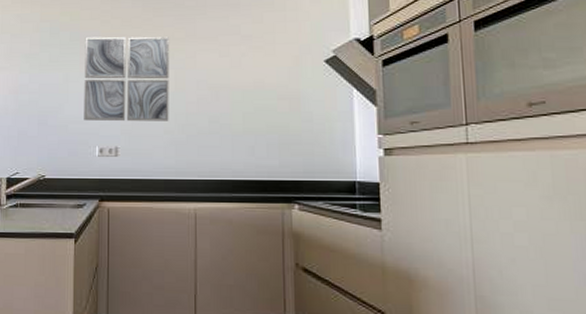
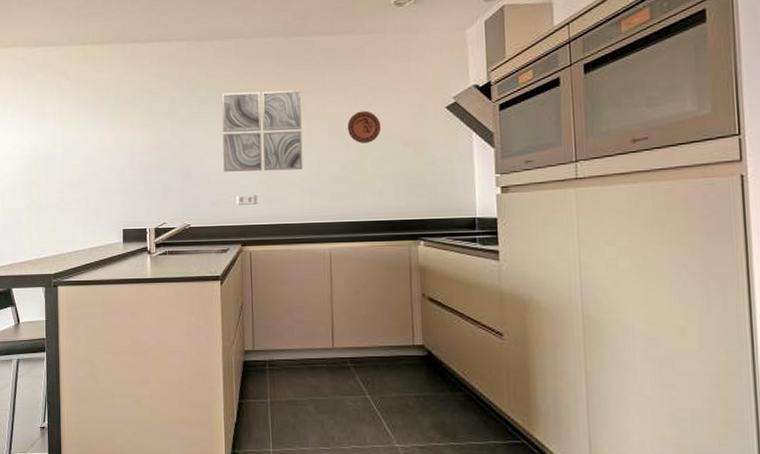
decorative plate: none [217,61,255,96] -> present [347,110,381,143]

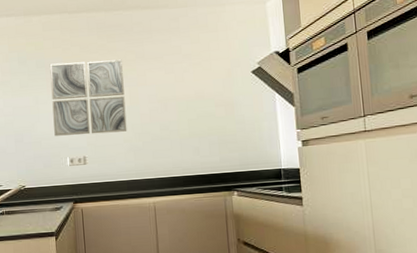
decorative plate: present [347,110,381,143] -> none [165,76,196,106]

